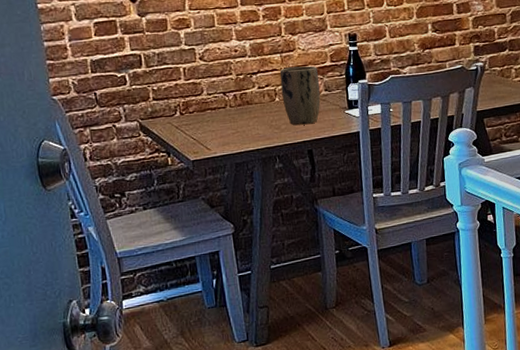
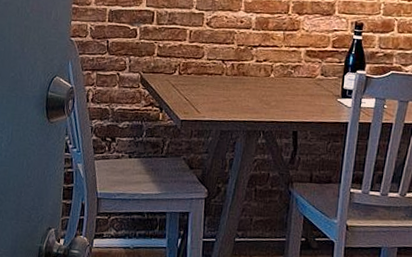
plant pot: present [279,66,321,126] -> none [277,46,317,106]

